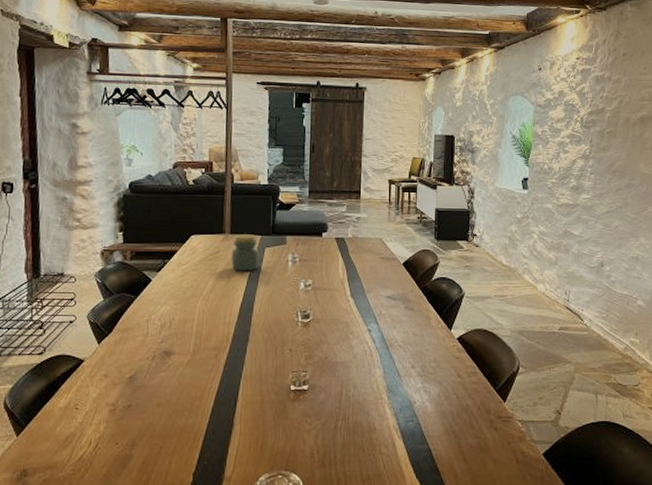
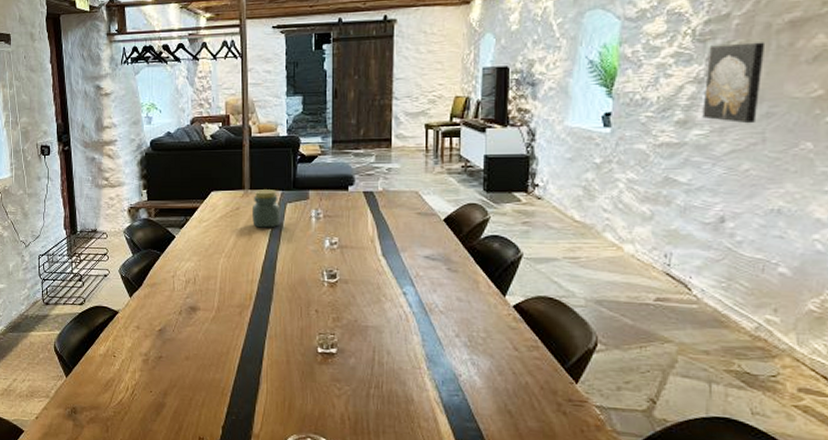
wall art: none [588,131,626,192] -> present [702,42,766,124]

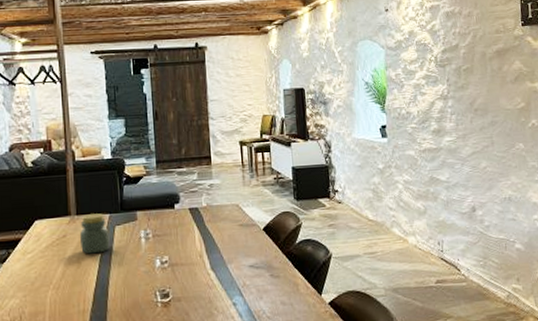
wall art: present [702,42,766,124] -> none [447,67,486,131]

